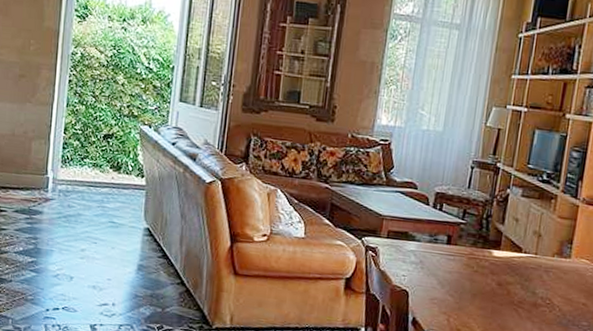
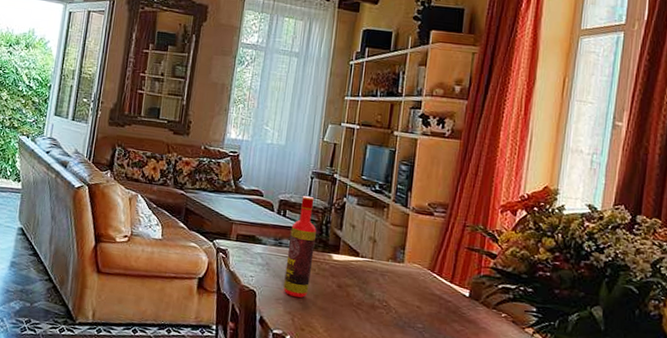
bottle: none [438,188,476,298] -> present [283,196,316,299]

